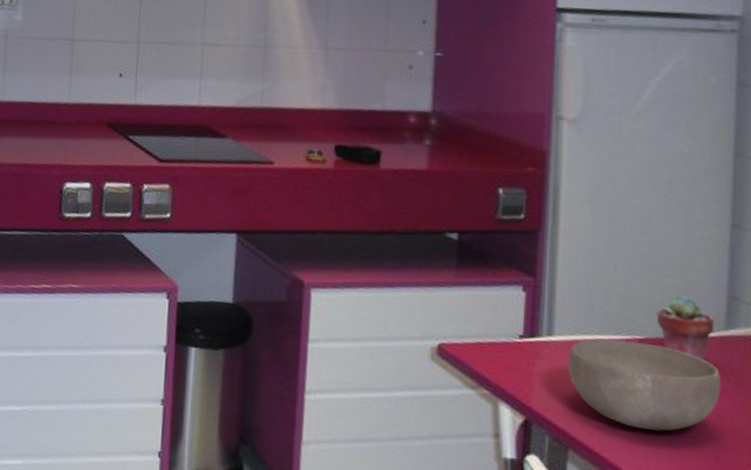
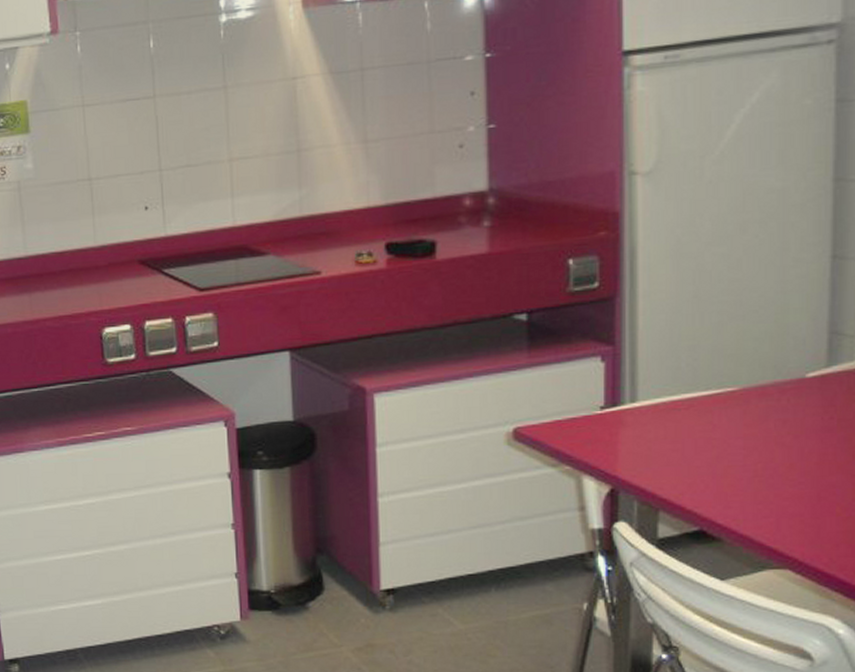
bowl: present [568,338,721,431] -> none [655,394,823,480]
potted succulent: present [656,295,715,360] -> none [750,339,815,402]

